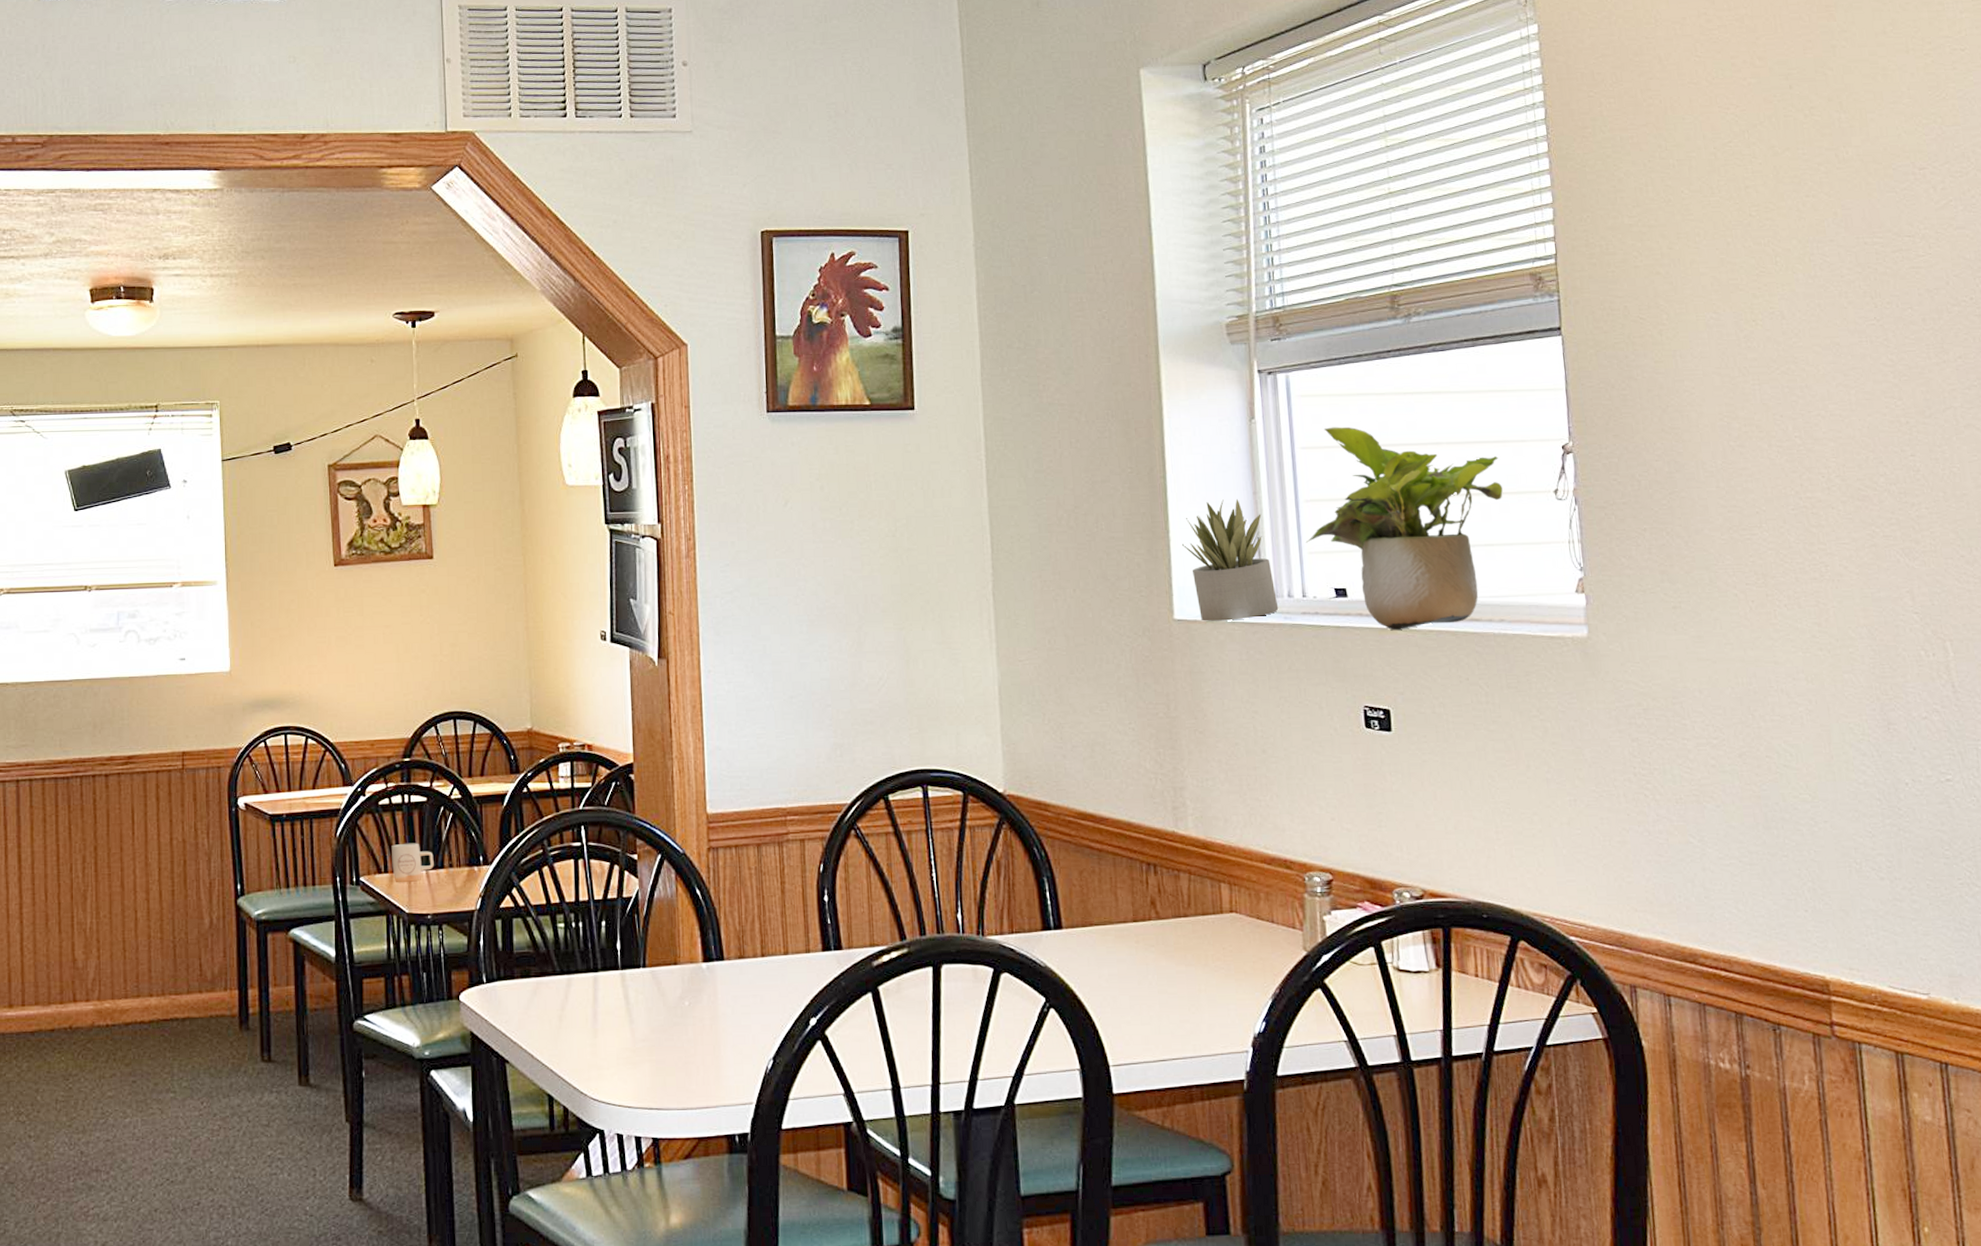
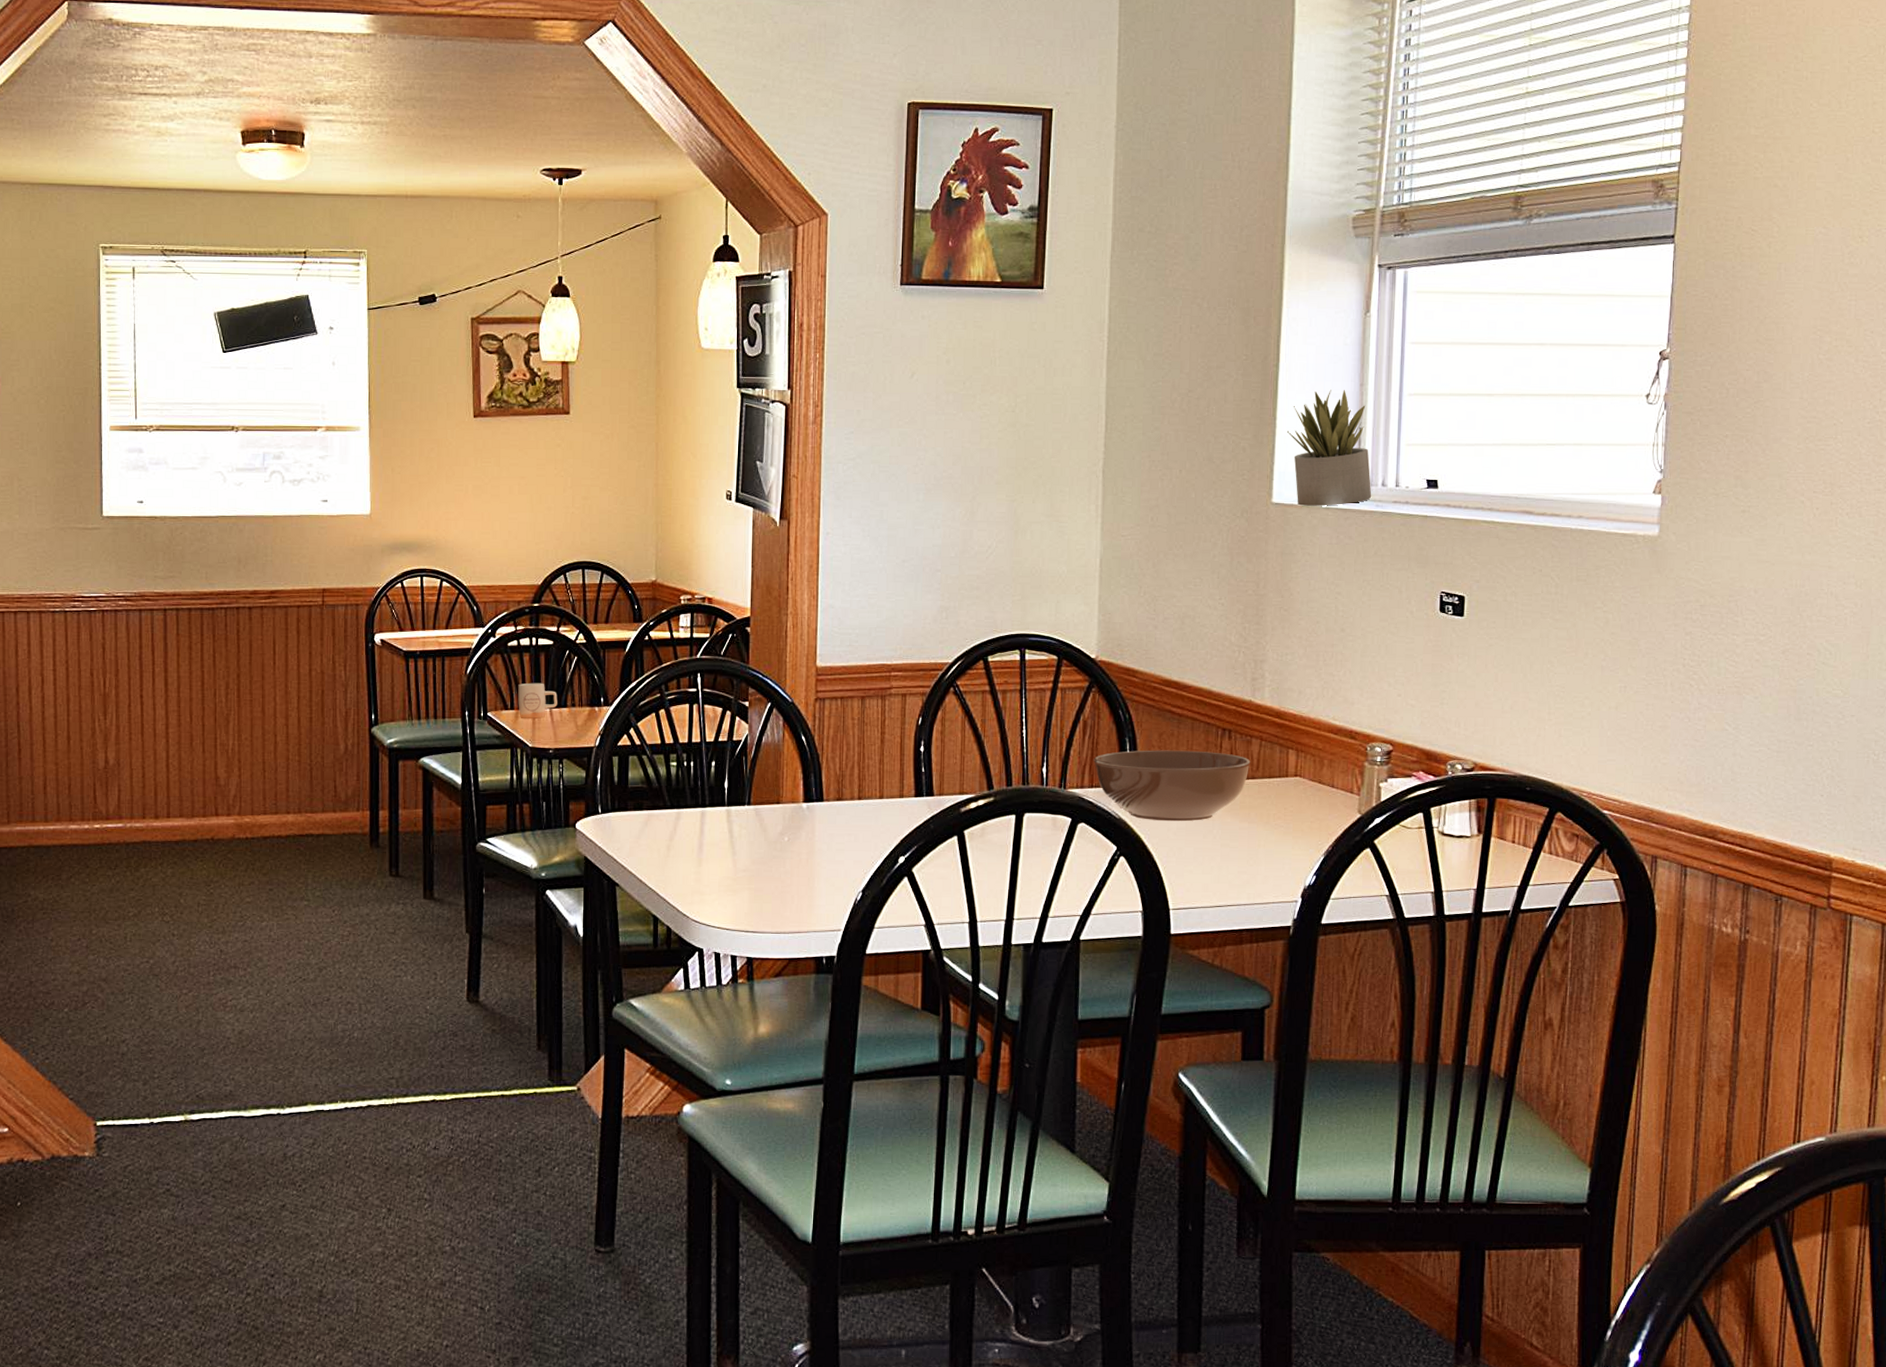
bowl: none [1011,888,1181,968] -> present [1093,750,1251,822]
potted plant: present [1305,426,1503,630] -> none [1404,323,1598,521]

